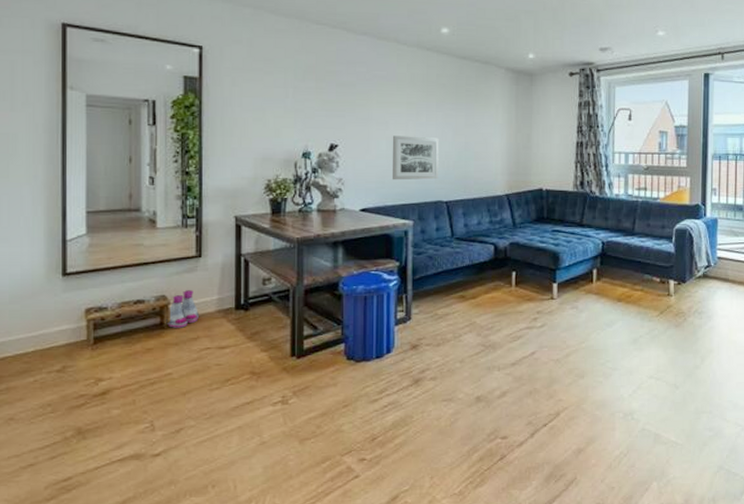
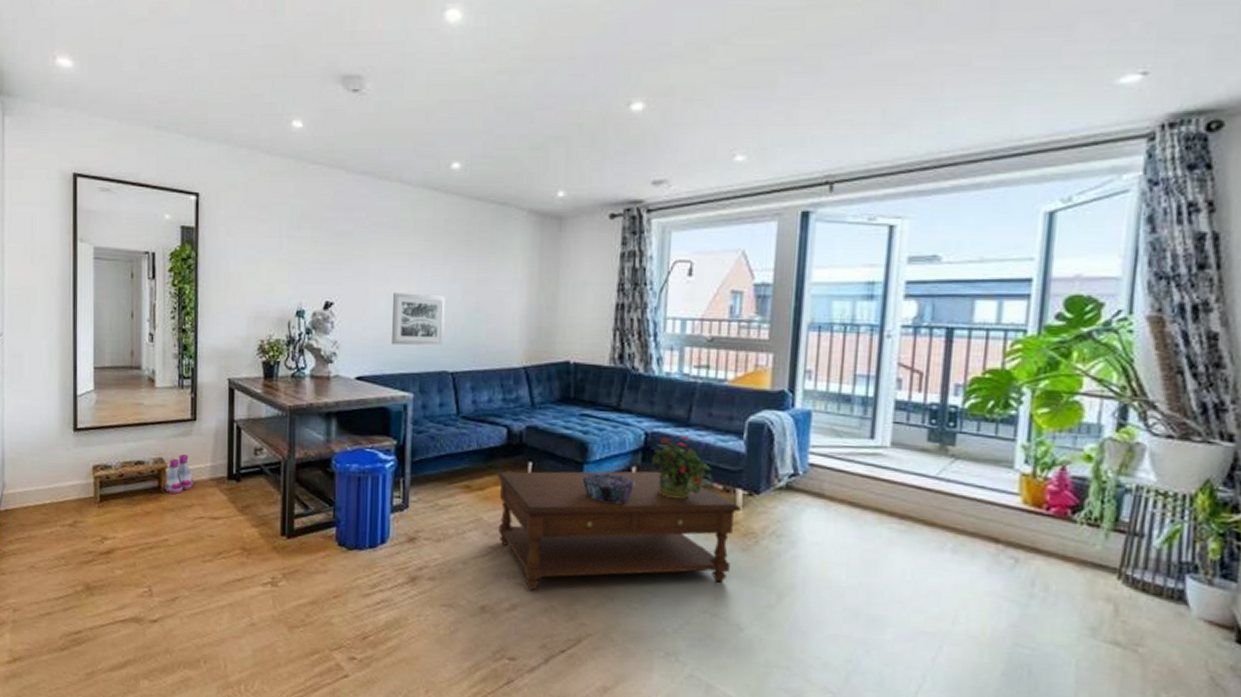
coffee table: none [487,271,673,378] -> present [497,471,741,590]
decorative bowl: none [555,276,596,299] -> present [582,472,635,504]
potted plant: none [608,242,653,292] -> present [651,435,714,500]

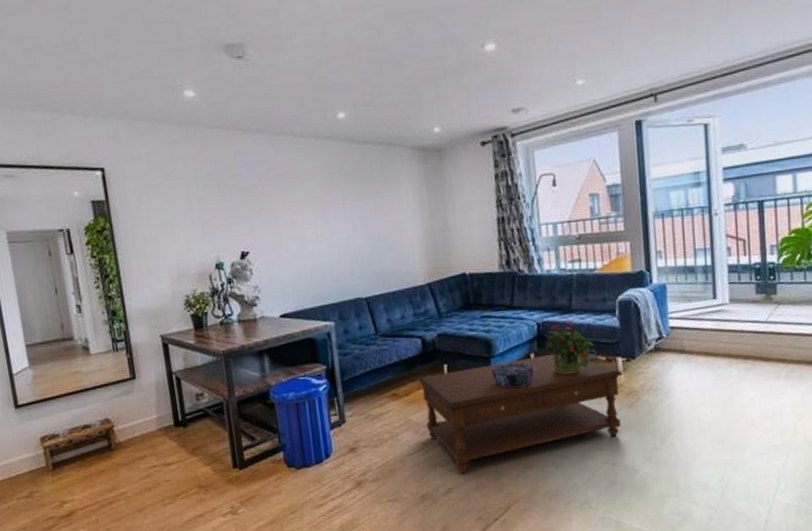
boots: present [163,454,193,494] -> none [113,411,142,449]
wall art: present [390,293,446,346] -> none [303,232,355,282]

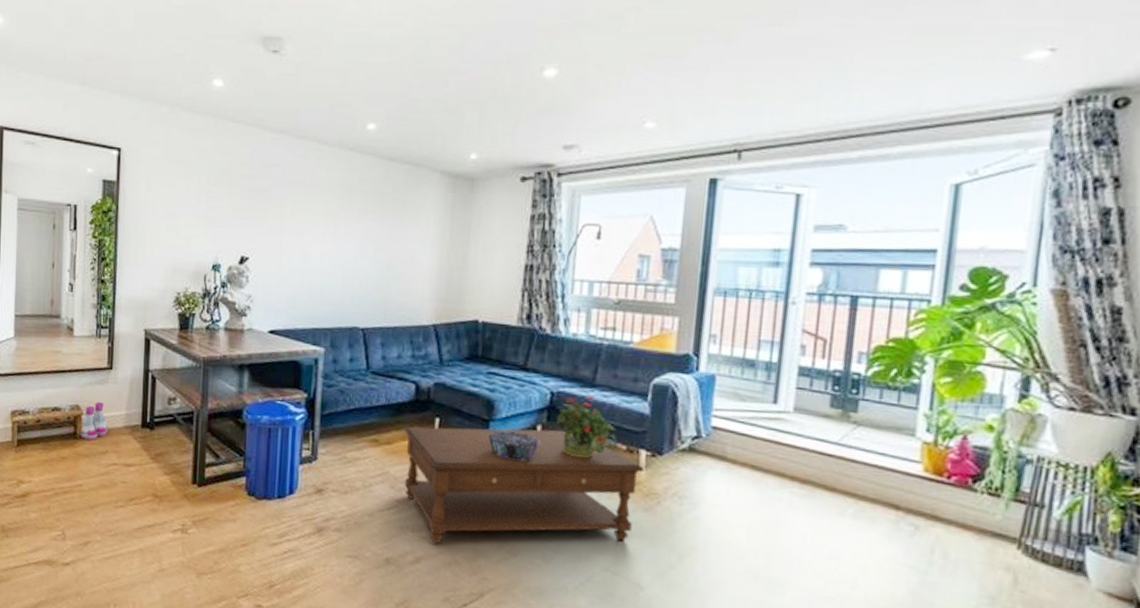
boots: none [113,411,142,449] -> present [79,402,108,440]

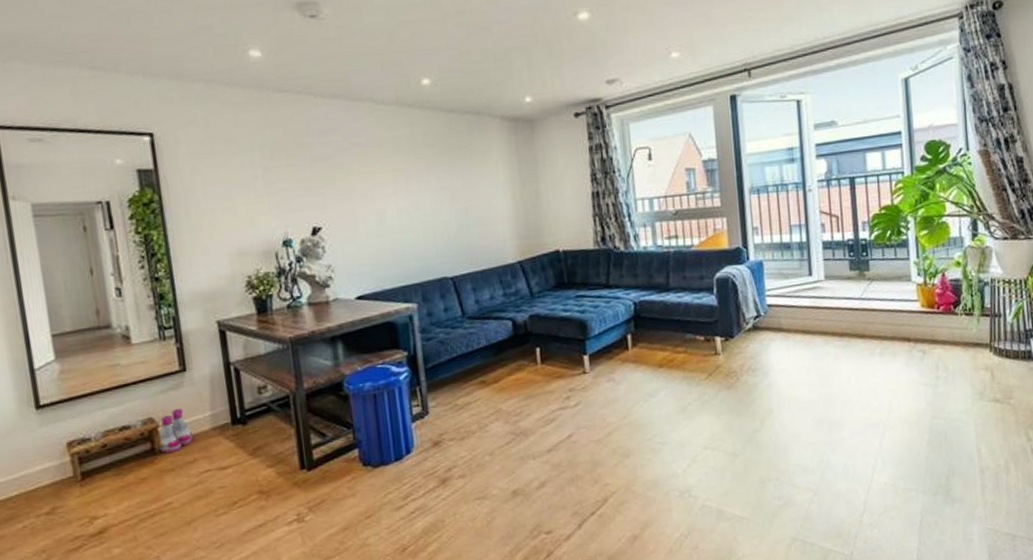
coffee table: present [404,426,643,544] -> none [509,334,721,465]
decorative bowl: present [488,430,540,461] -> none [586,344,632,372]
potted plant: present [556,396,617,459] -> none [643,299,696,356]

